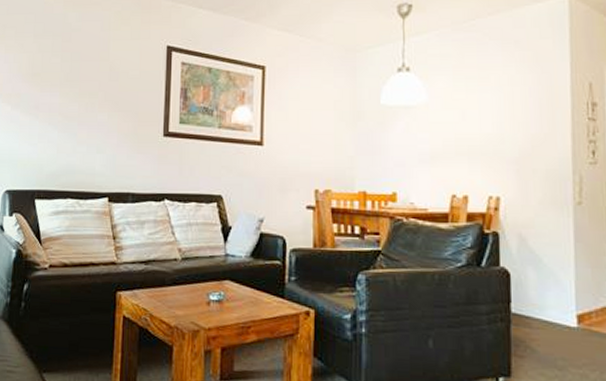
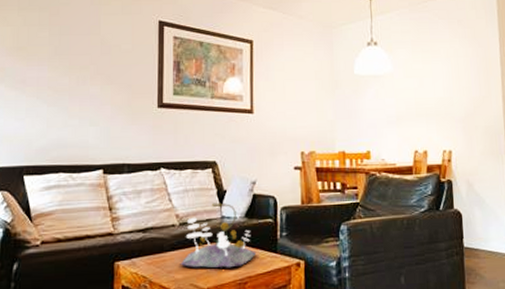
plant: none [181,239,262,310] -> present [180,202,257,268]

